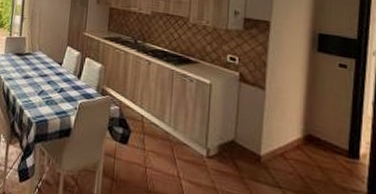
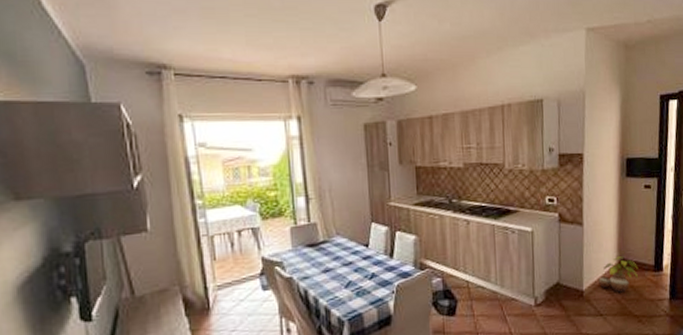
potted plant: none [279,130,328,170] -> present [599,256,639,293]

